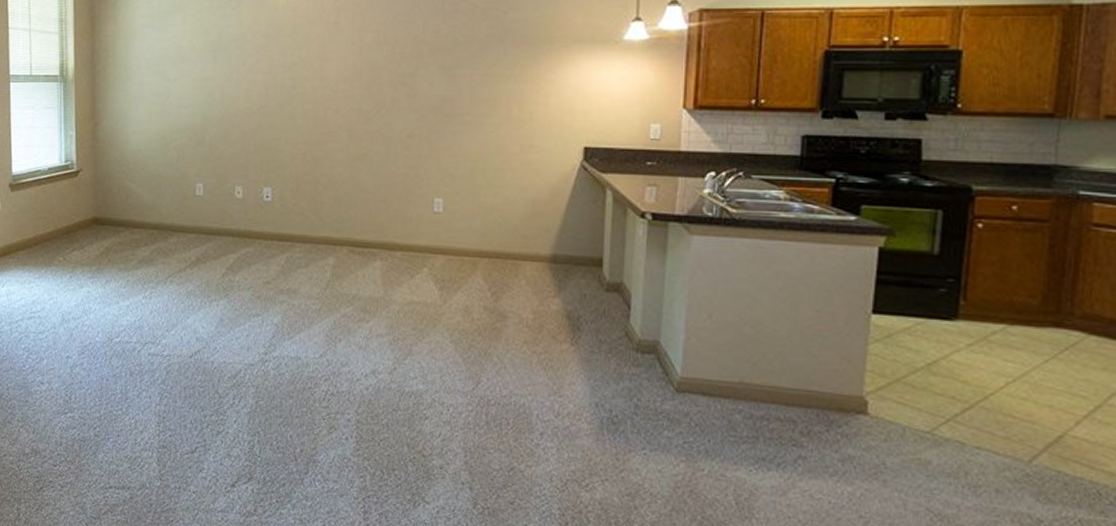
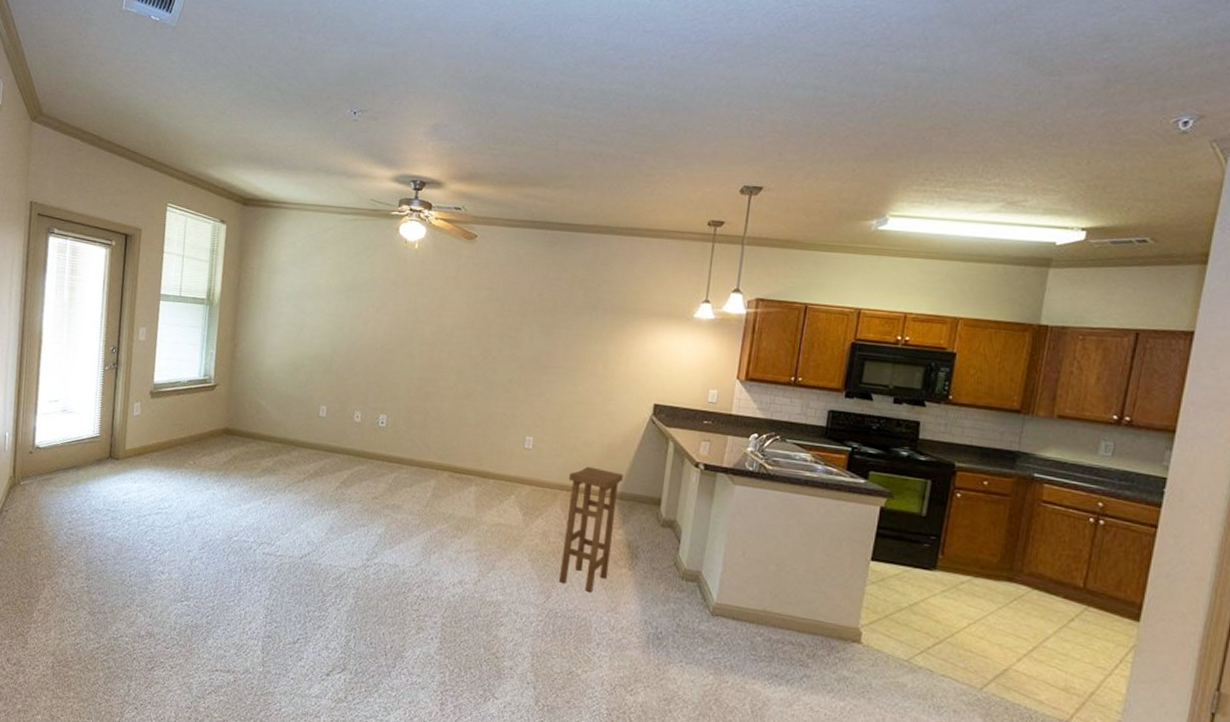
bar stool: none [489,227,554,374] -> present [559,466,623,592]

